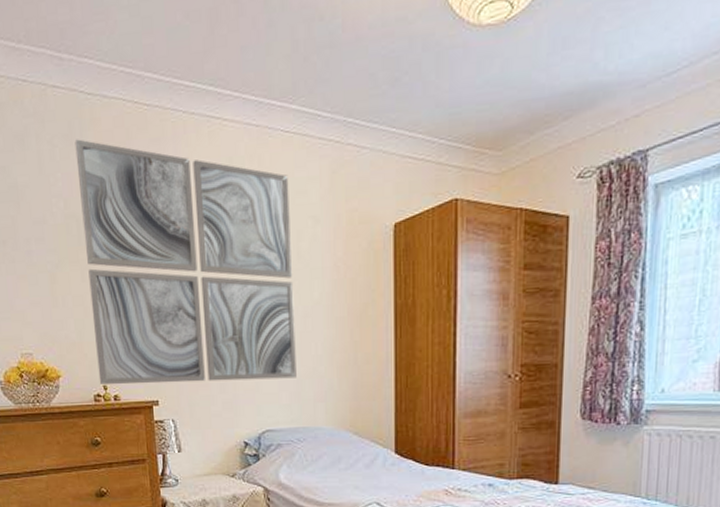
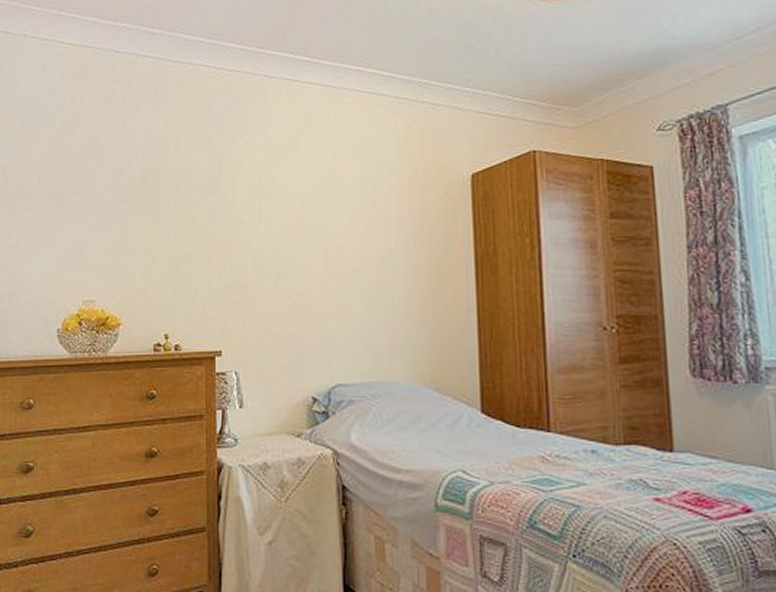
wall art: present [75,139,297,385] -> none [158,100,371,334]

